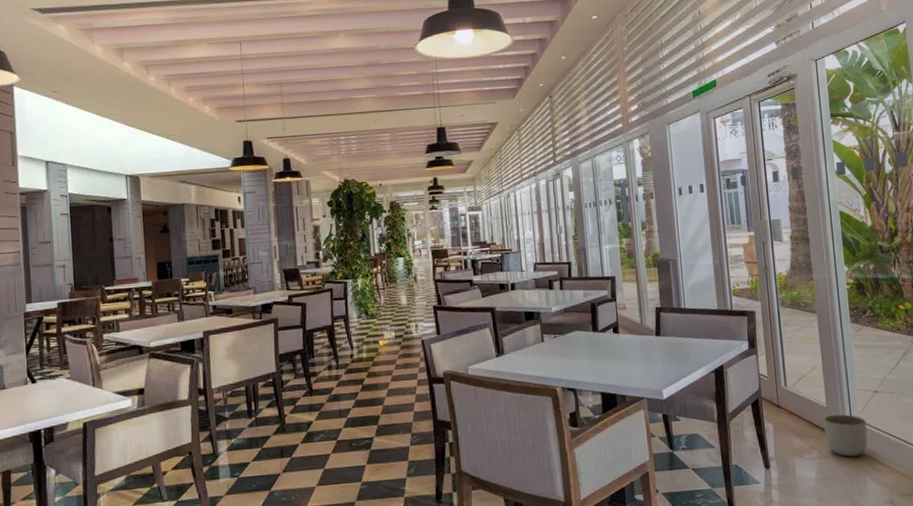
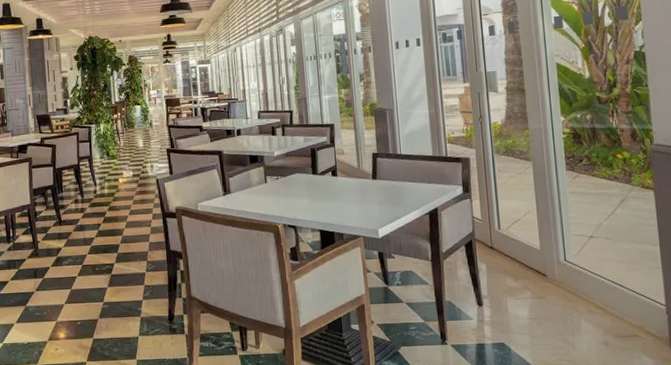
planter: present [823,414,868,457] -> none [537,257,582,298]

